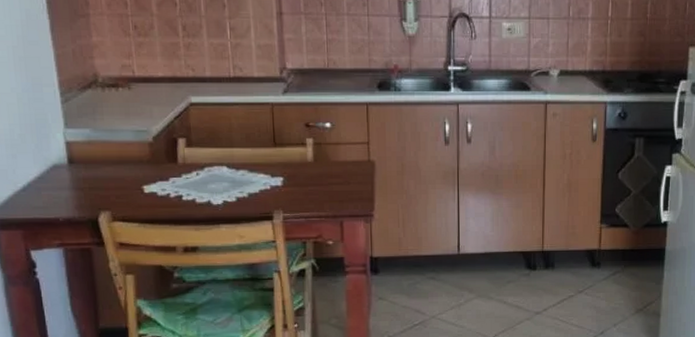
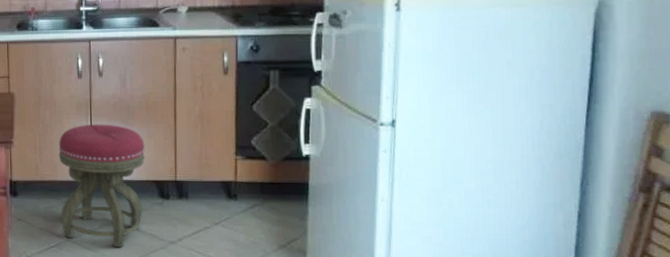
stool: none [423,194,513,321] -> present [58,124,145,247]

